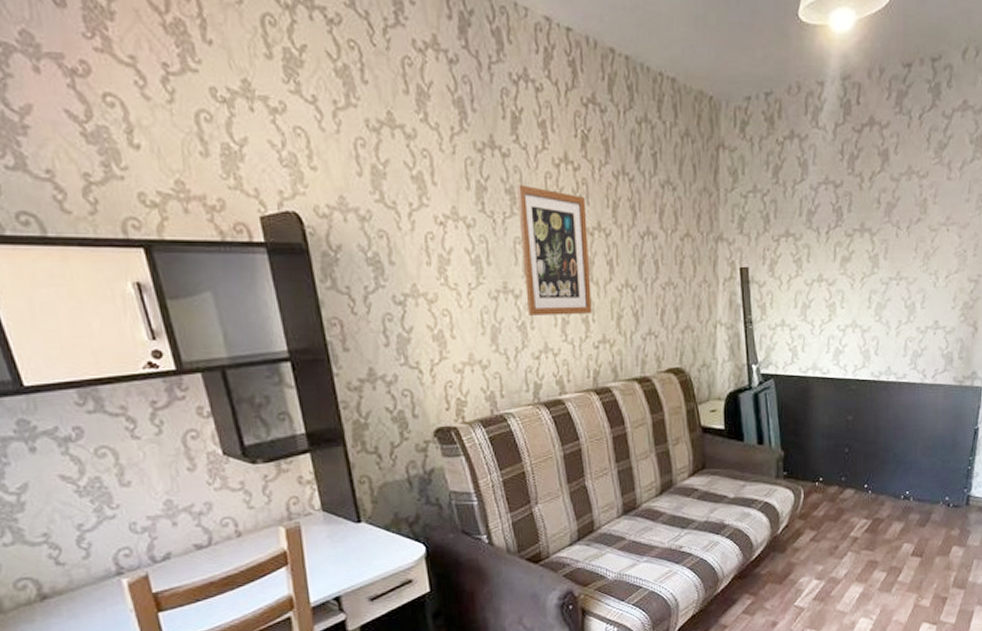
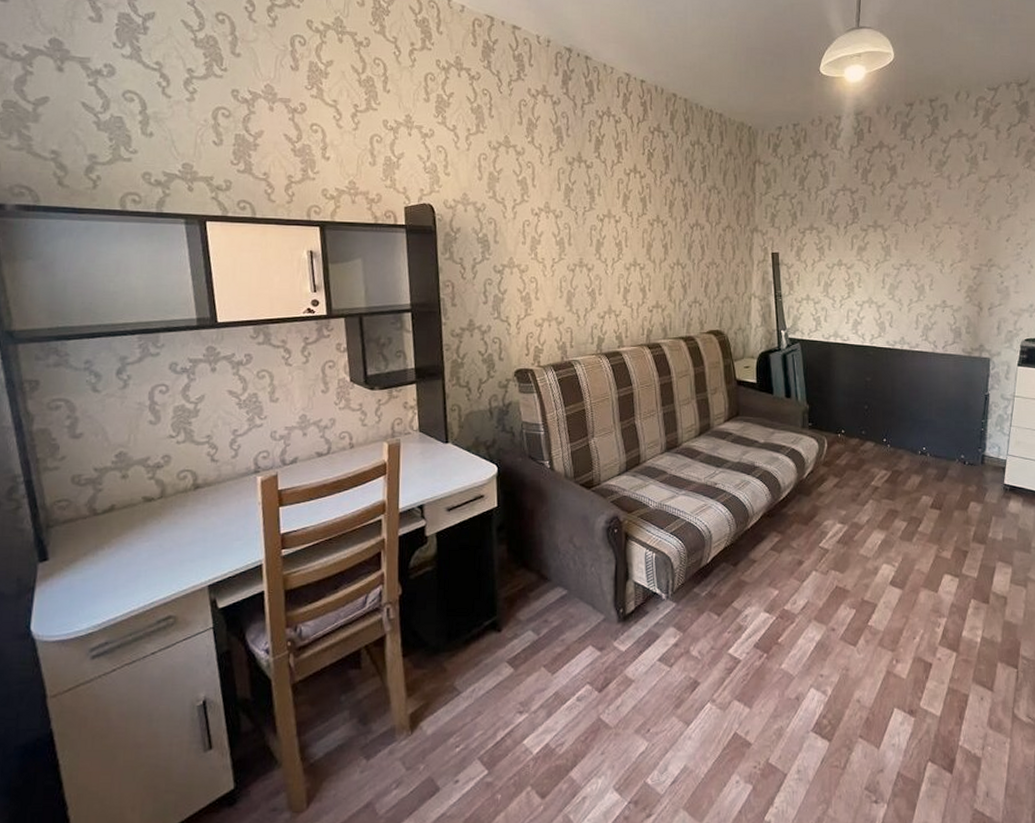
wall art: present [516,184,592,316] -> none [595,187,649,285]

